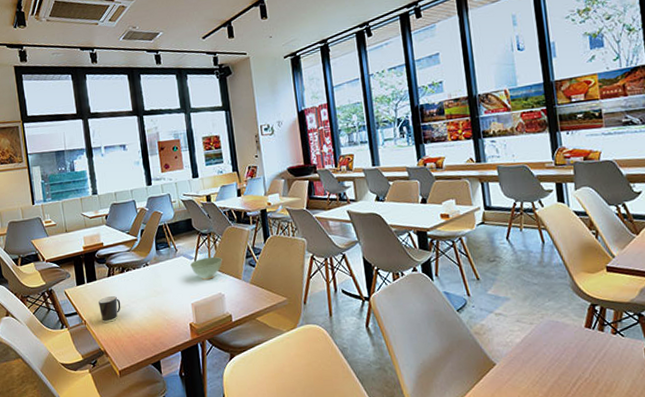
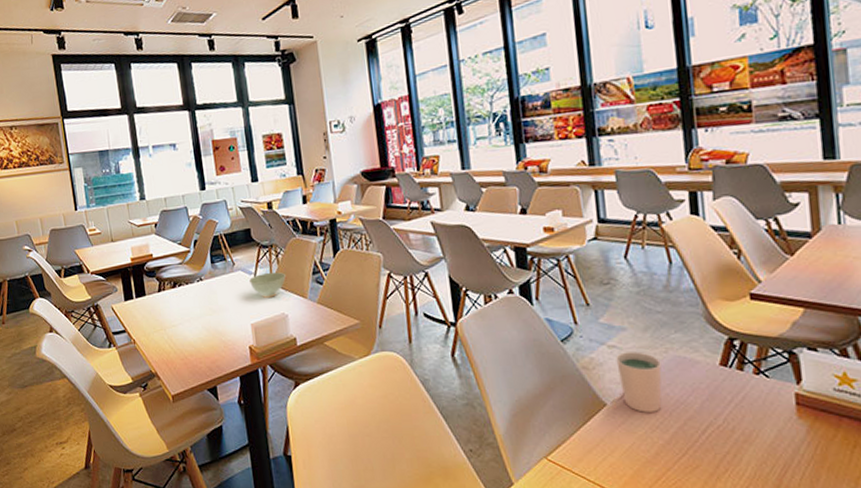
mug: present [99,296,121,323] -> none [148,313,173,342]
cup: none [502,318,540,370] -> present [616,352,662,413]

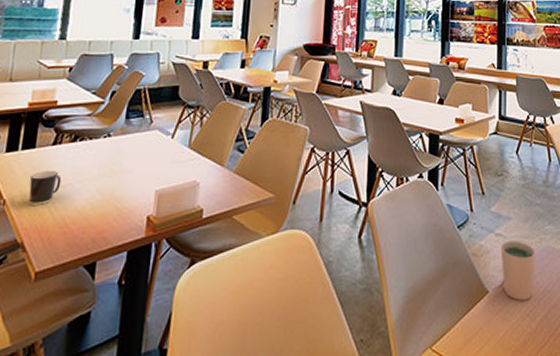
mug: none [148,313,173,342] -> present [28,171,62,205]
bowl: present [249,272,286,298] -> none [165,135,206,162]

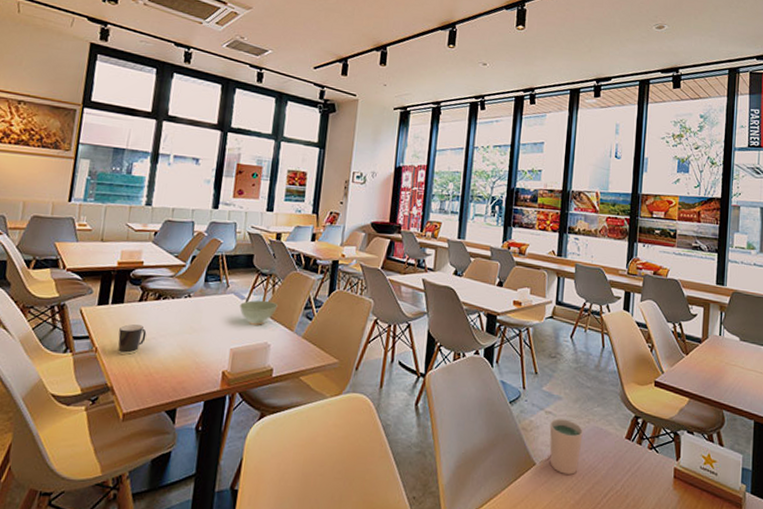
bowl: none [165,135,206,162] -> present [239,300,278,325]

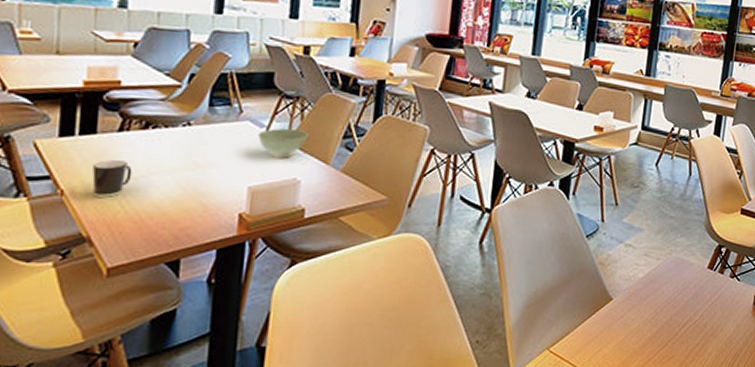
cup: present [549,418,583,475] -> none [627,251,664,308]

